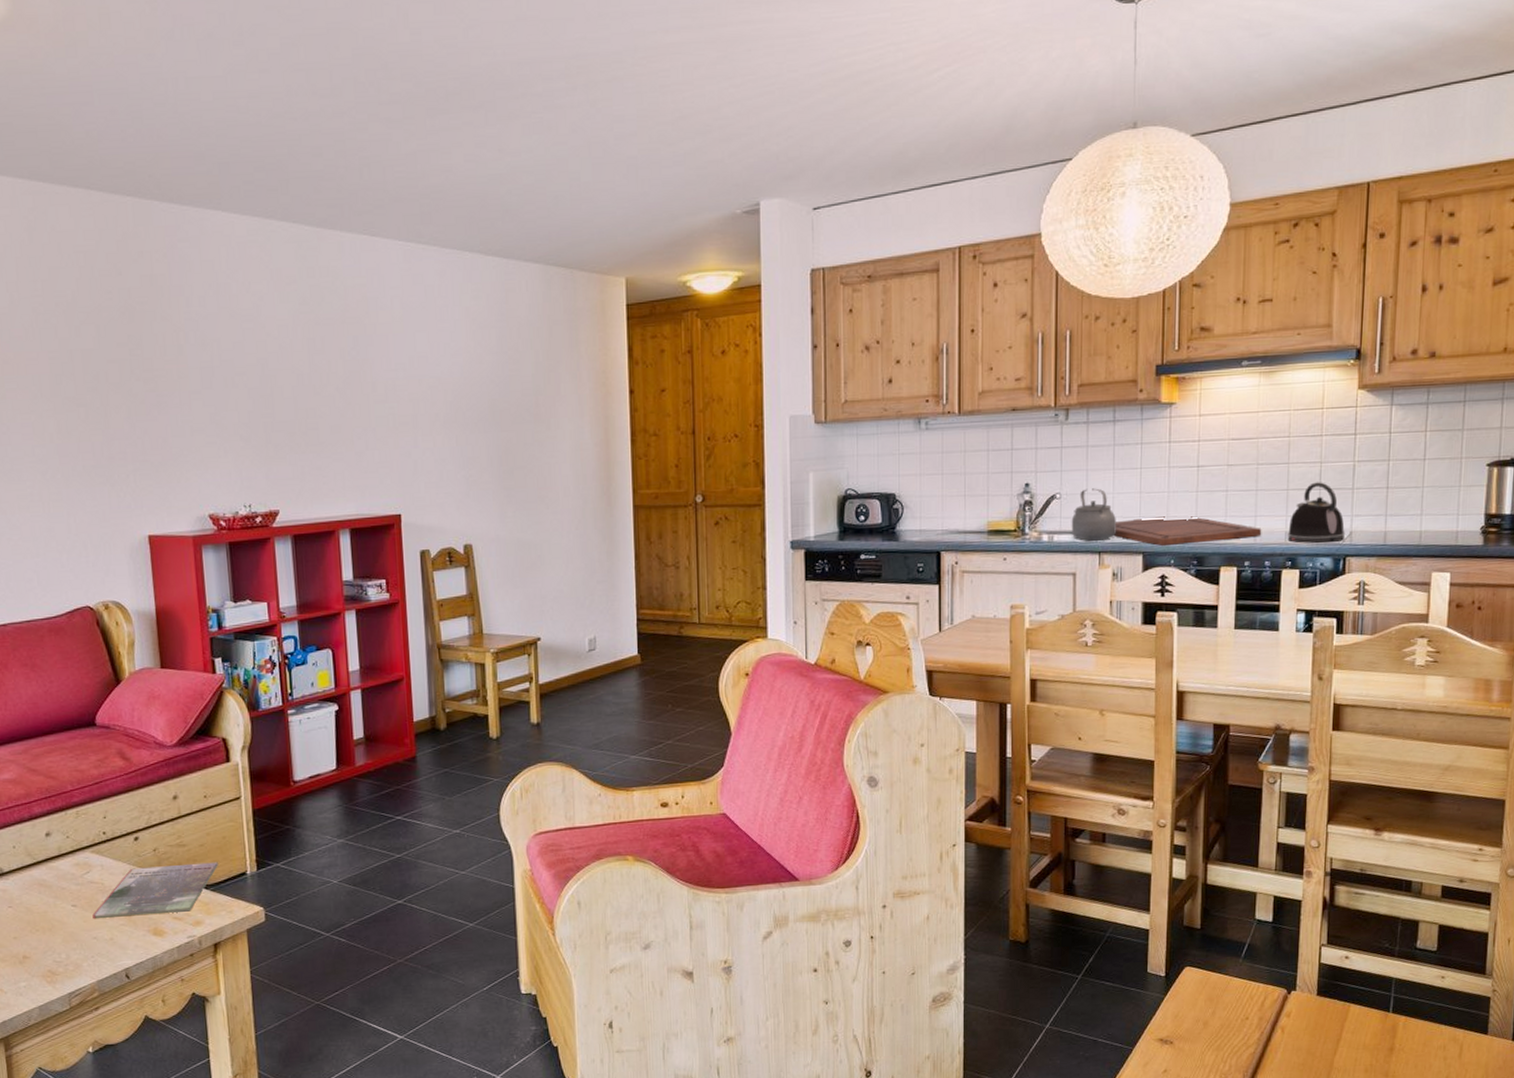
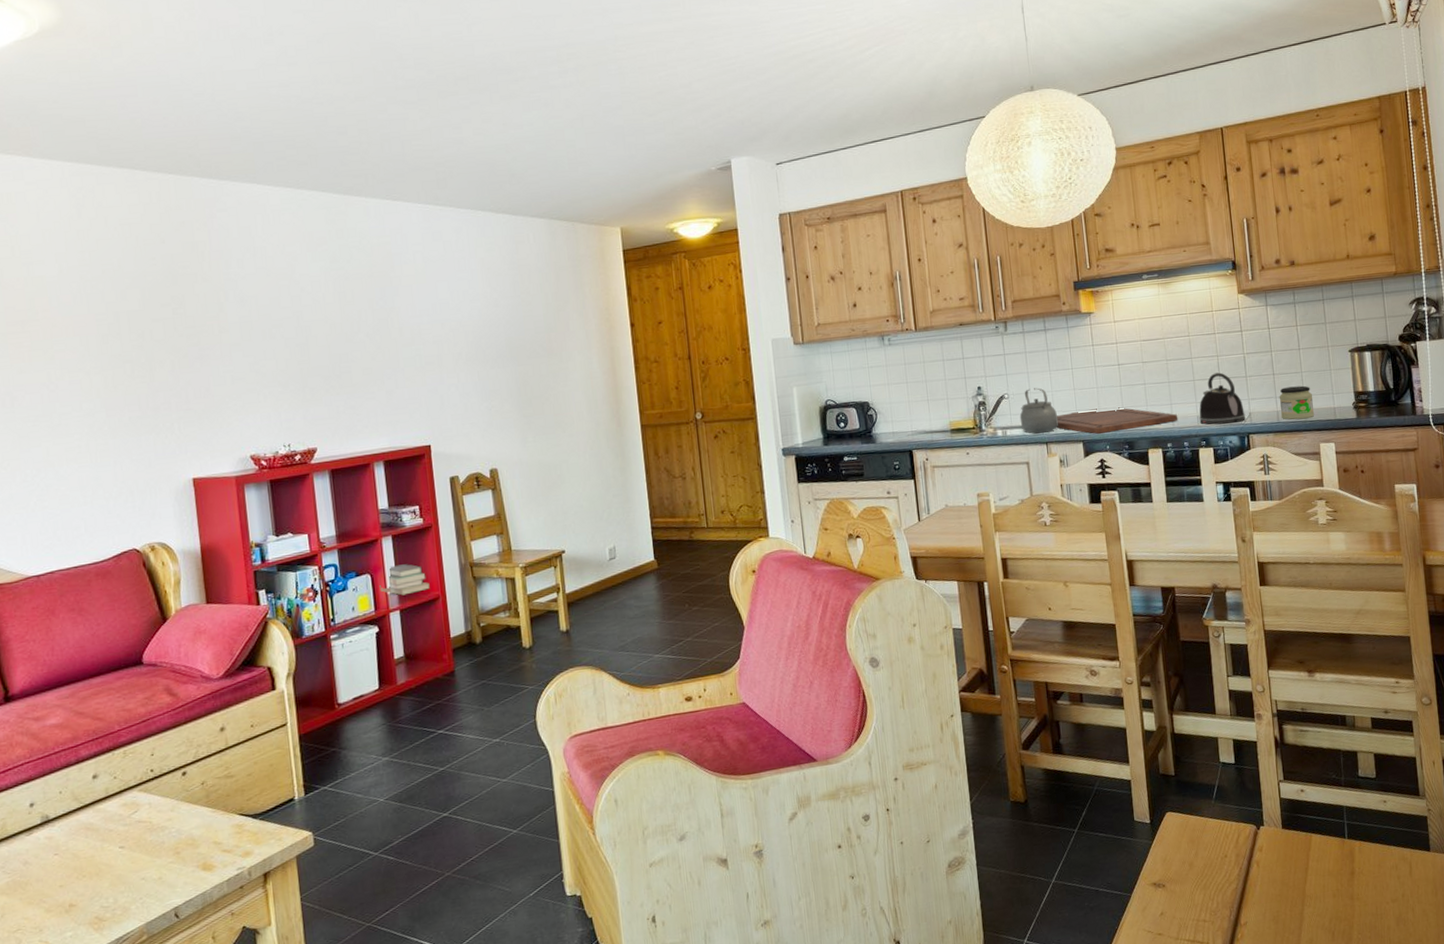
magazine: present [92,862,218,918] -> none [140,790,266,859]
books: none [341,641,394,674] -> present [380,564,430,596]
jar: none [1388,503,1433,543] -> present [1279,385,1315,420]

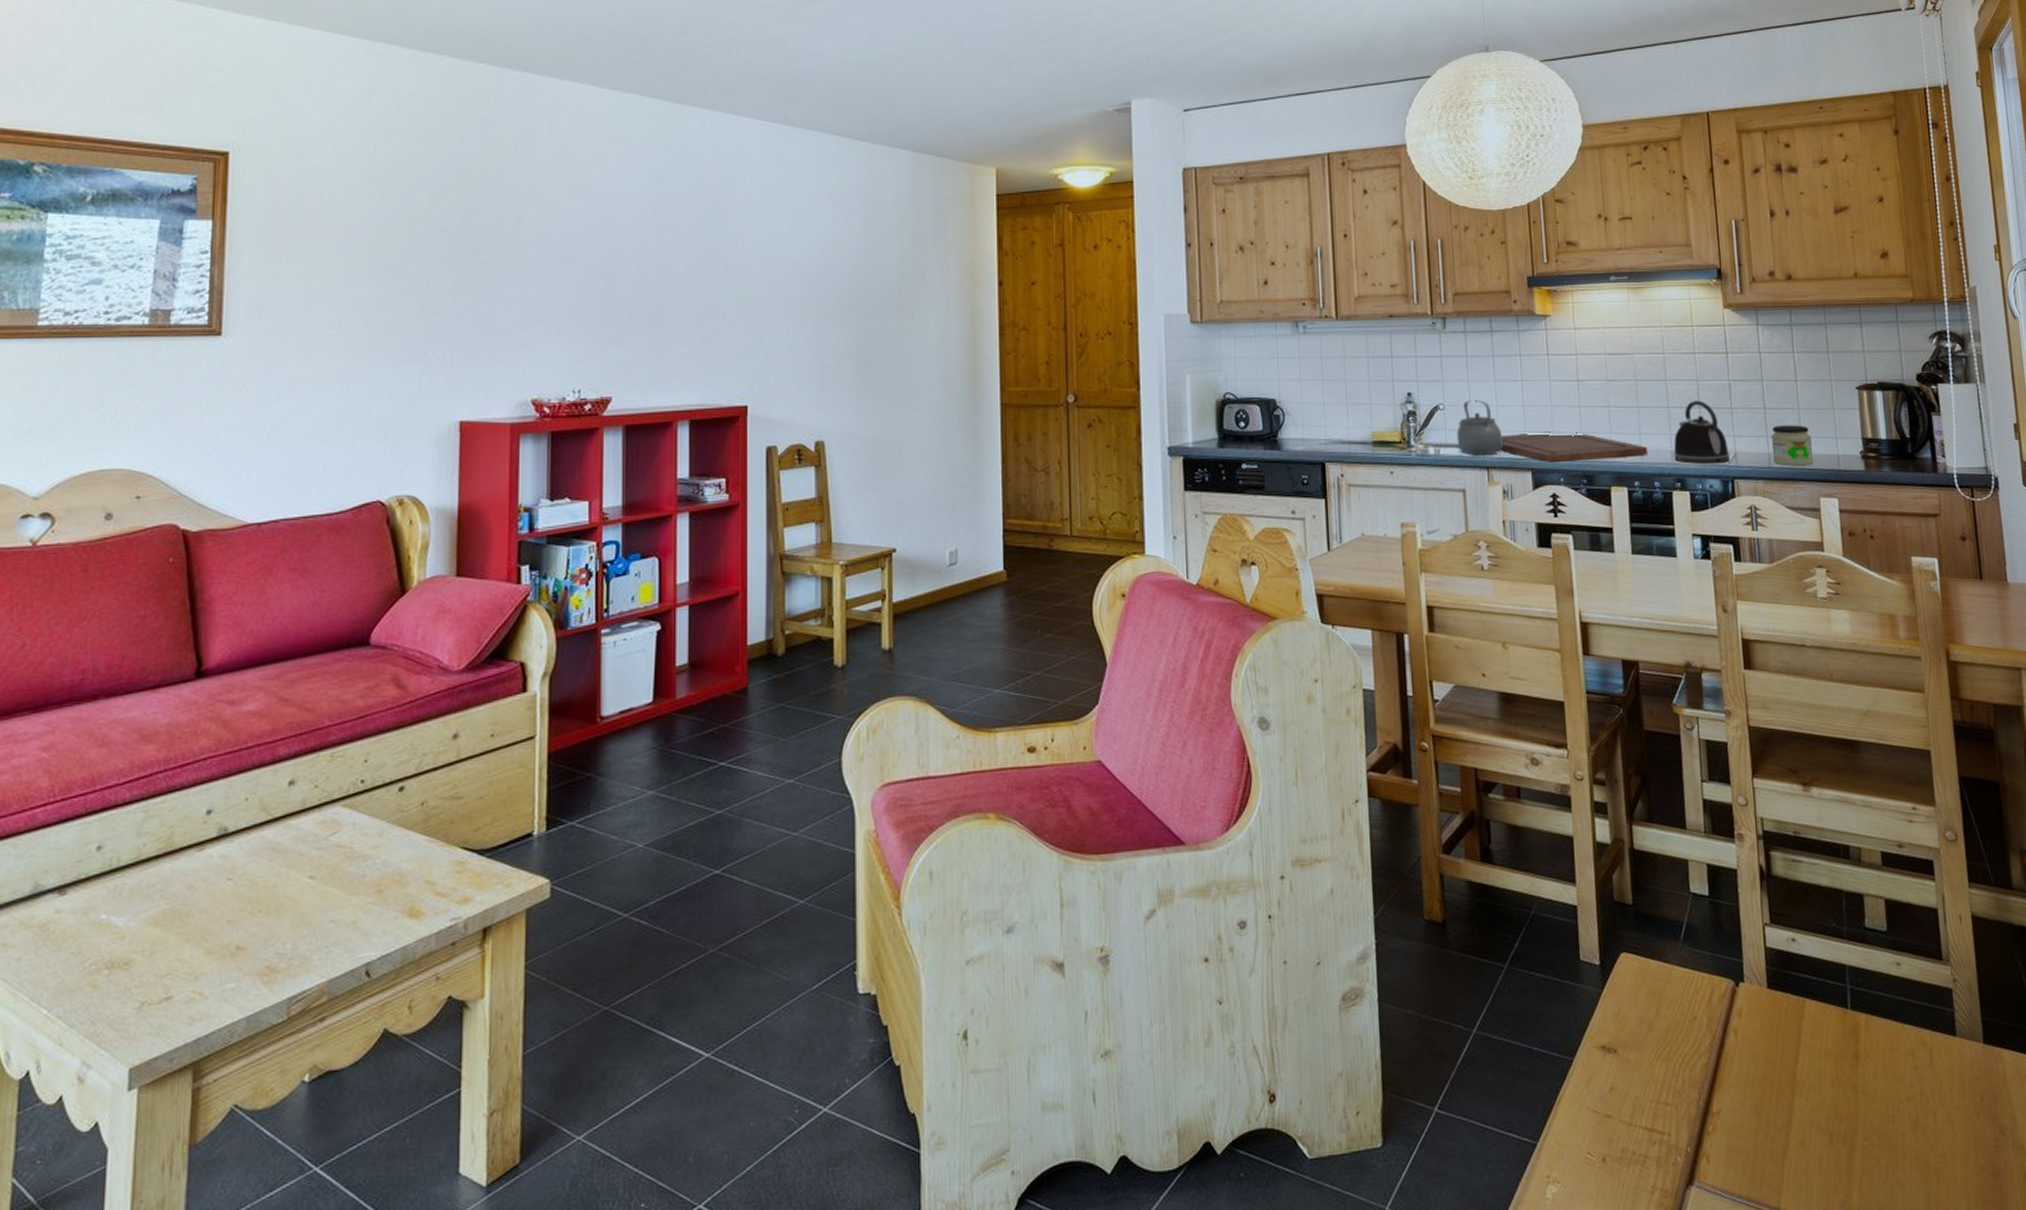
books: present [380,564,430,596] -> none [668,549,728,588]

